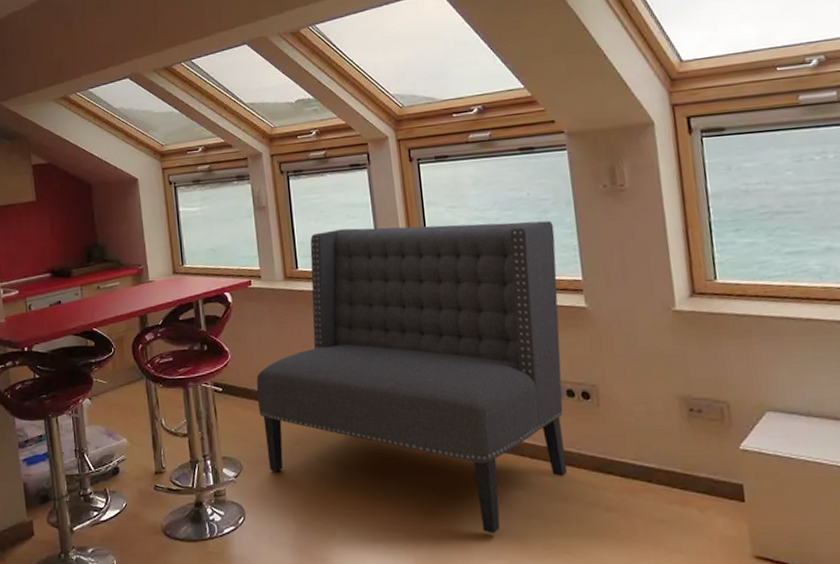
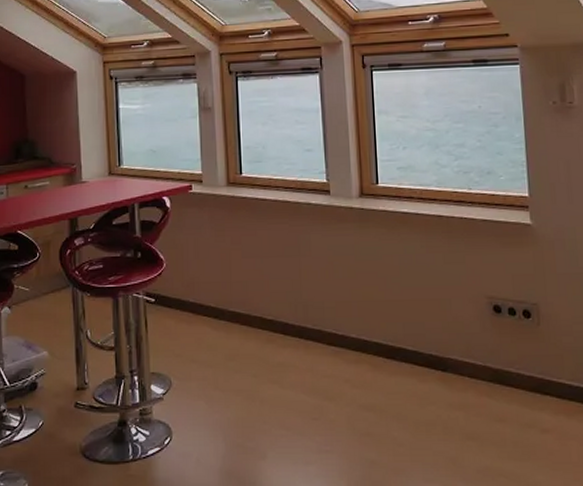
sofa: present [256,221,568,534] -> none [191,134,506,456]

